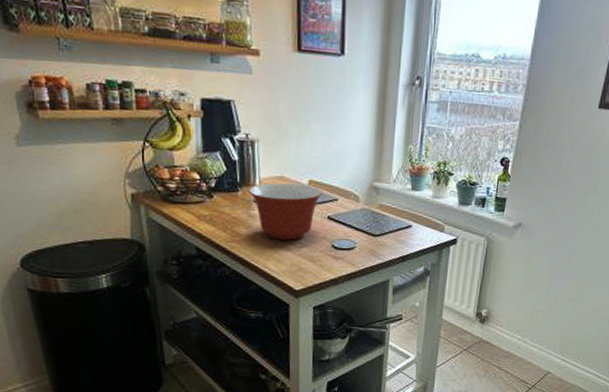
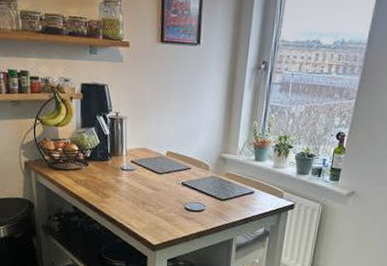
mixing bowl: present [249,183,323,240] -> none [117,153,179,202]

